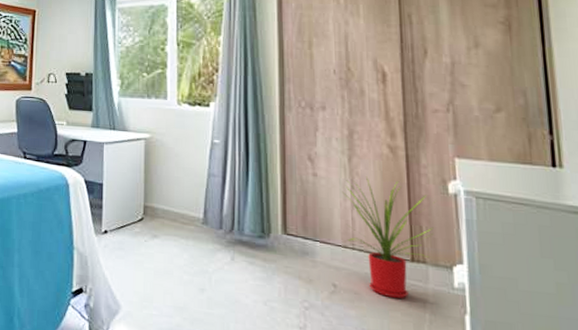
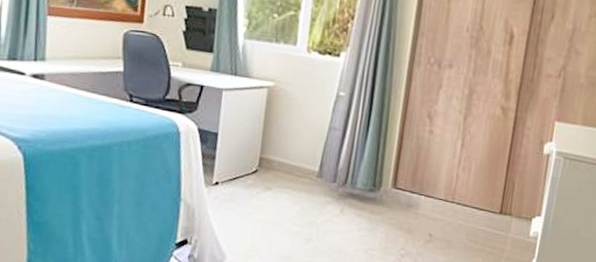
house plant: present [342,176,435,298] -> none [450,135,530,246]

